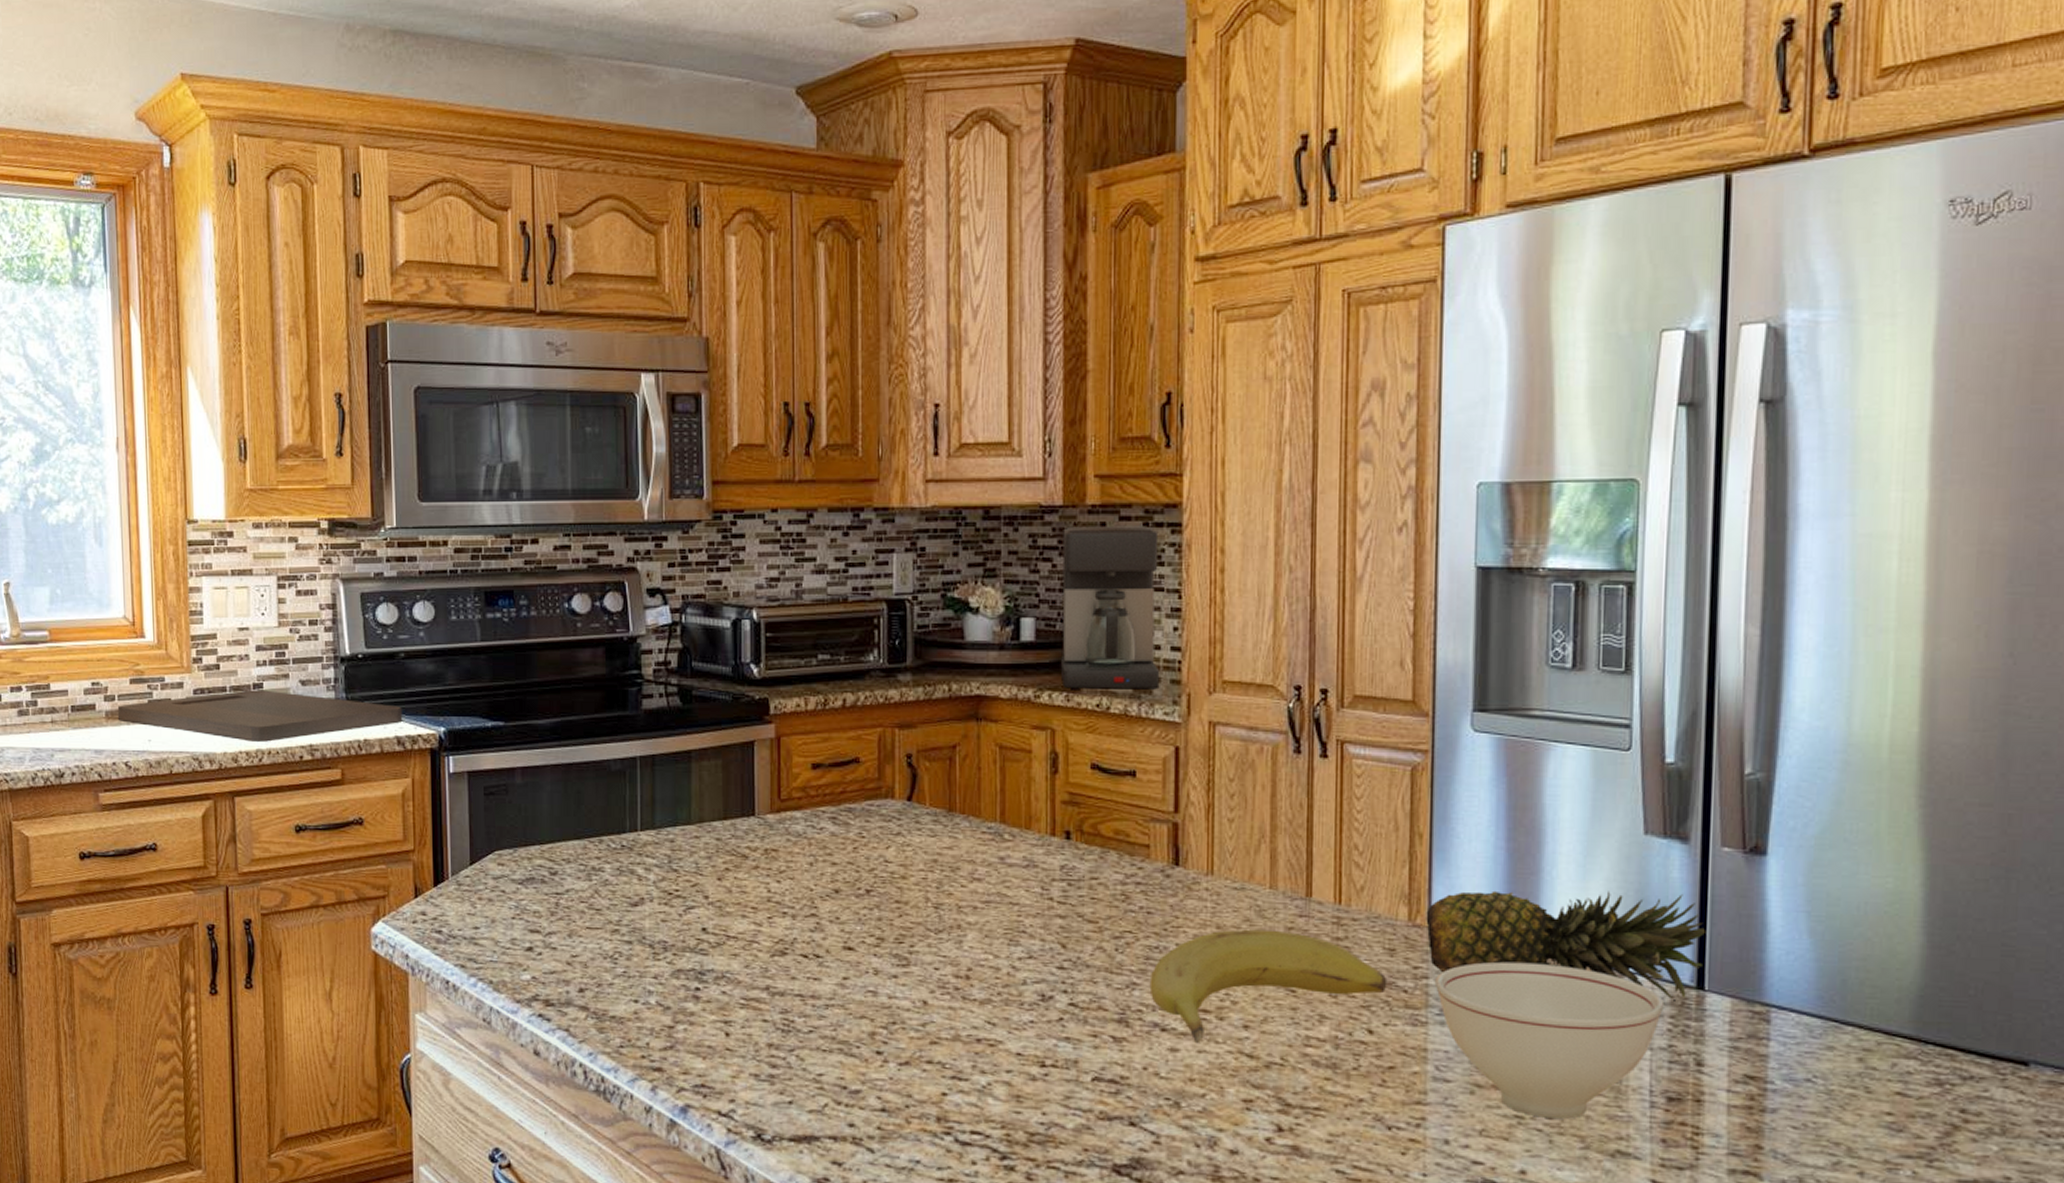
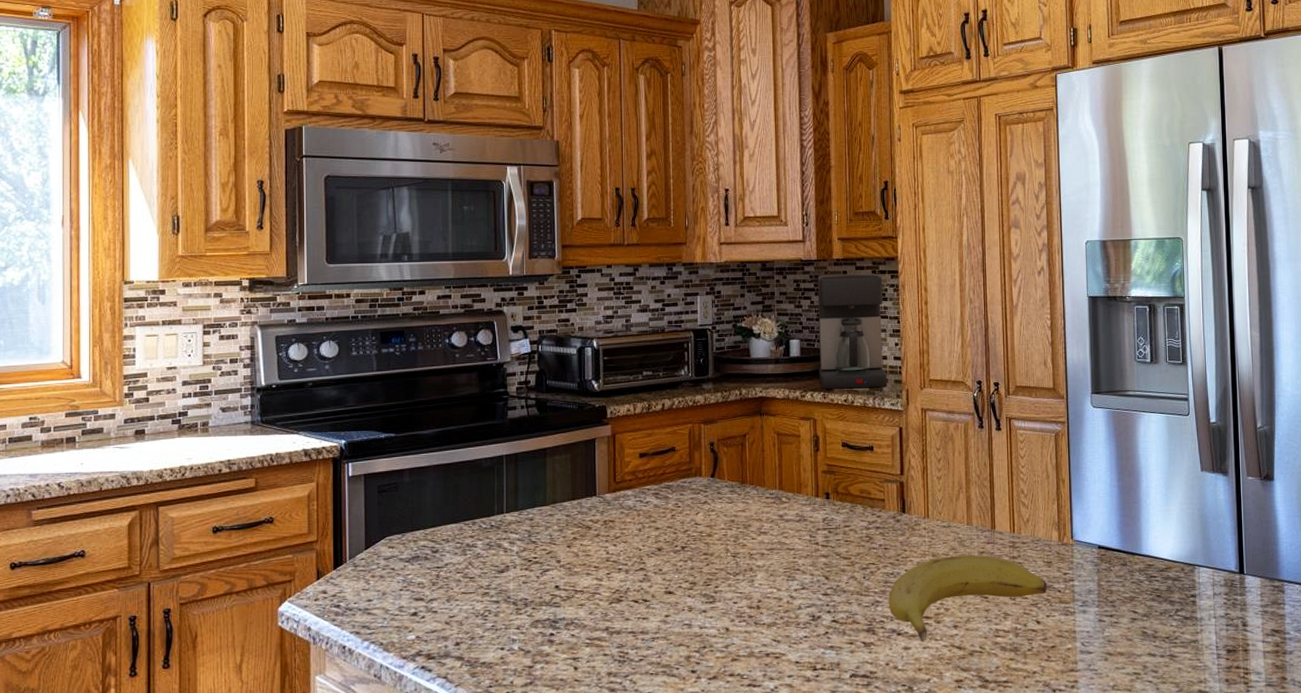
cutting board: present [117,690,403,742] -> none [52,417,309,460]
fruit: present [1426,890,1706,1000] -> none [1070,510,1242,582]
bowl: present [1434,961,1665,1119] -> none [1077,564,1221,673]

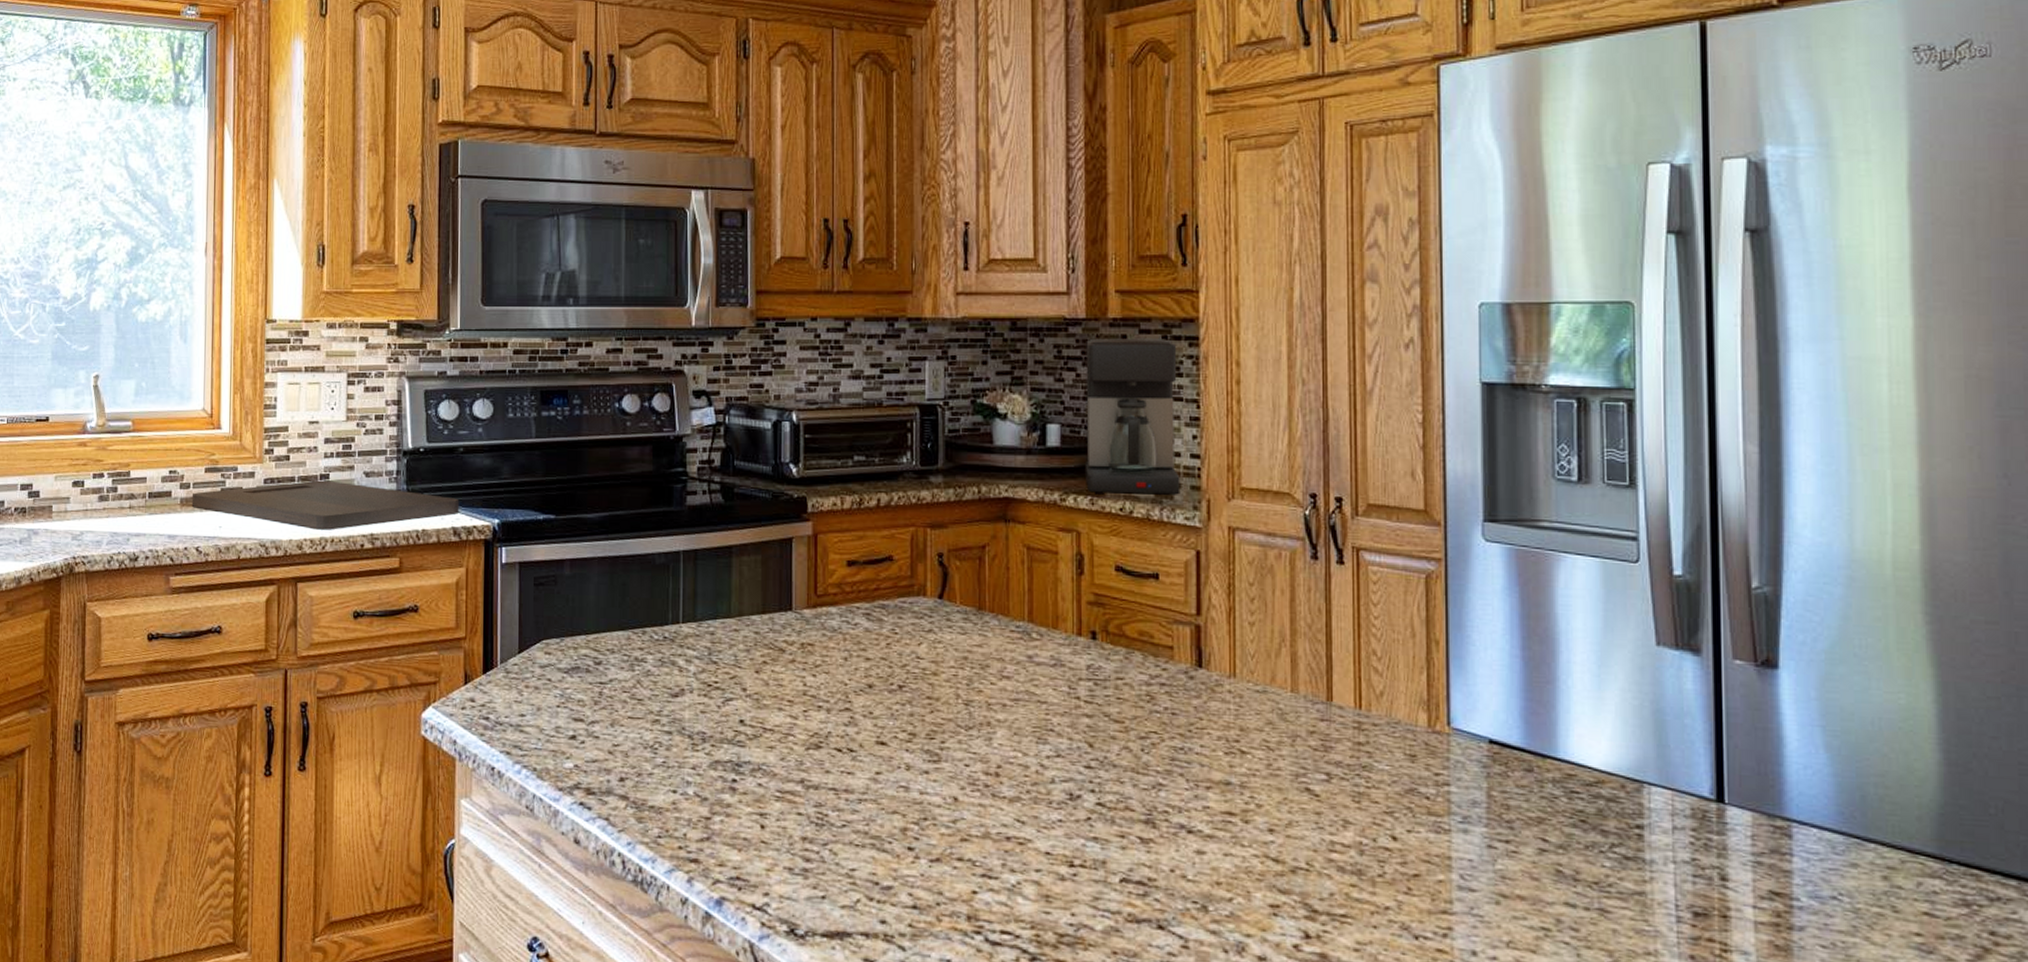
cutting board: none [52,417,309,460] -> present [191,480,460,530]
fruit: present [888,554,1048,641] -> none [1175,732,1410,845]

